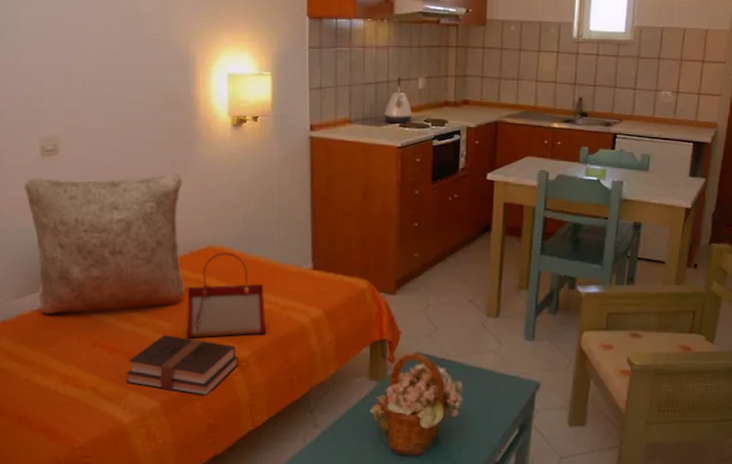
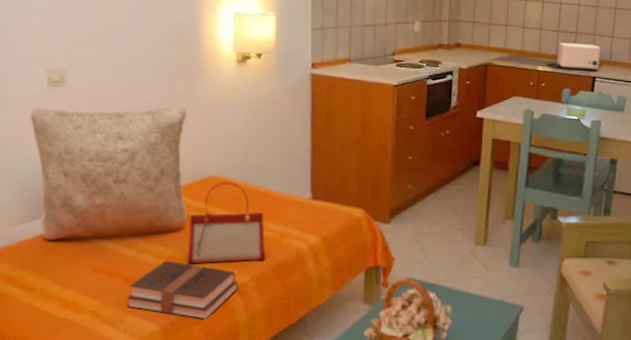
kettle: present [384,77,413,124] -> none [382,20,409,64]
toaster: none [573,96,622,127] -> present [556,42,601,71]

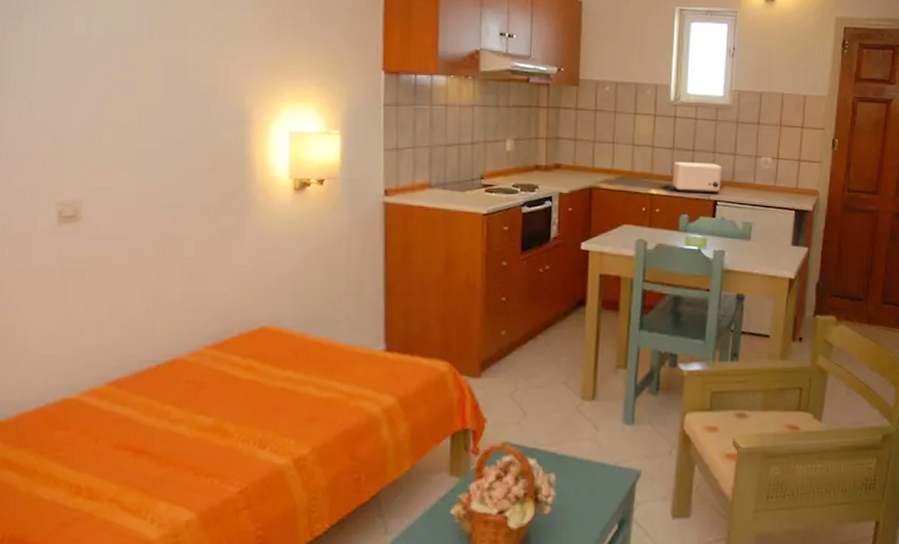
pillow: present [30,106,188,241] -> none [35,244,233,413]
hardback book: present [126,260,239,320] -> none [155,431,296,503]
handbag: present [187,182,266,264] -> none [232,333,329,435]

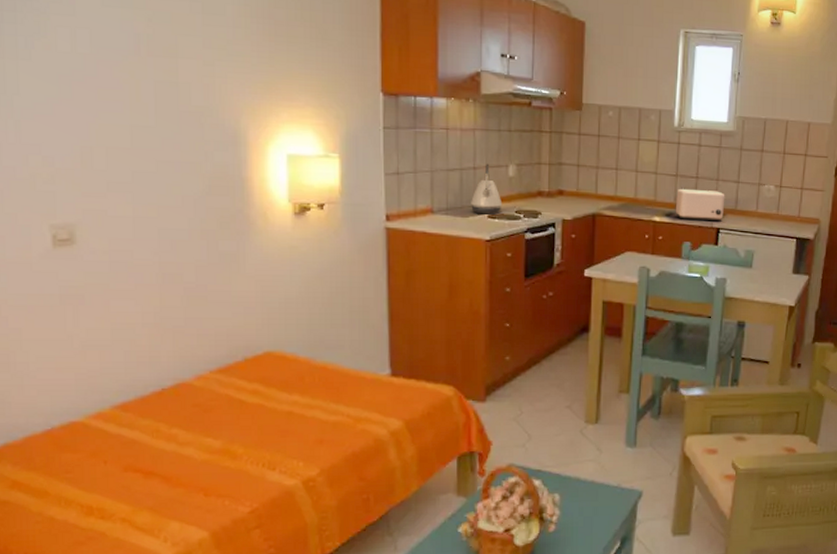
kettle: none [468,138,500,189] -> present [471,163,503,215]

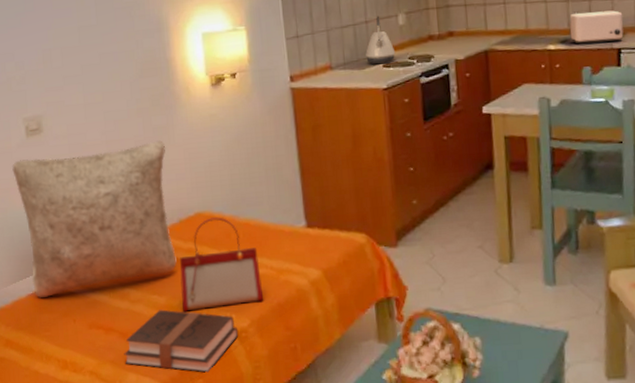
pillow: none [31,268,238,436] -> present [12,140,177,299]
hardback book: none [166,454,305,522] -> present [124,309,239,373]
handbag: none [240,358,337,457] -> present [179,217,264,312]

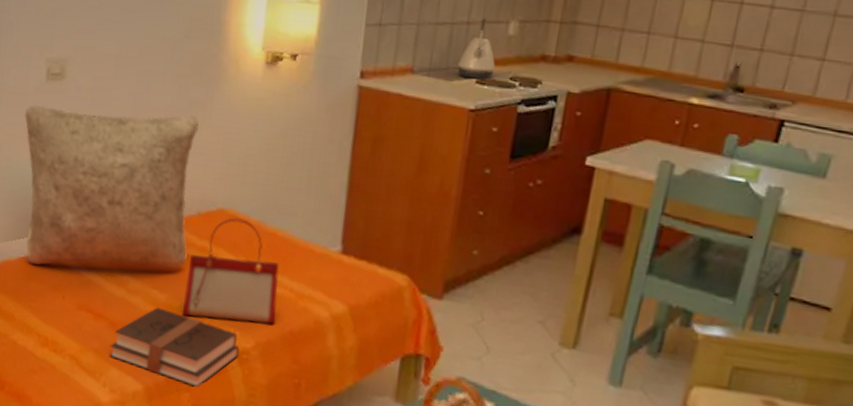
toaster: present [569,10,624,44] -> none [722,63,800,112]

